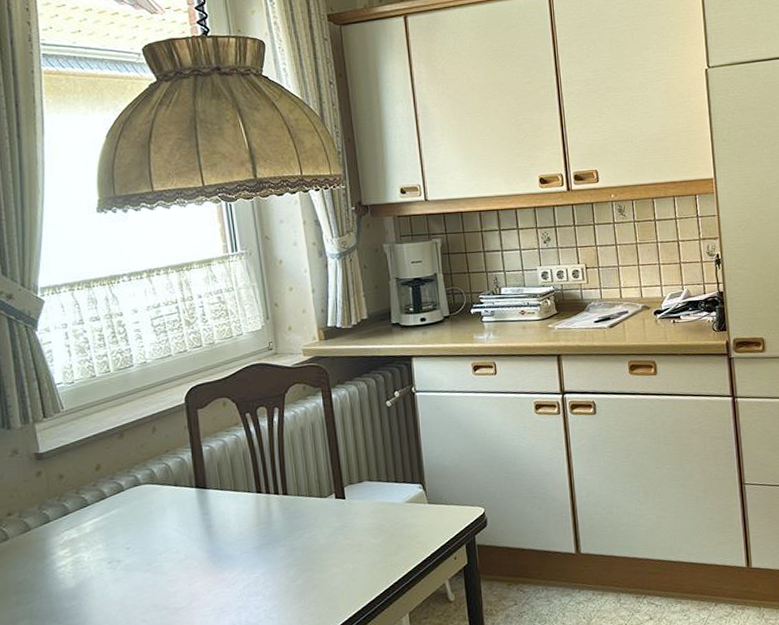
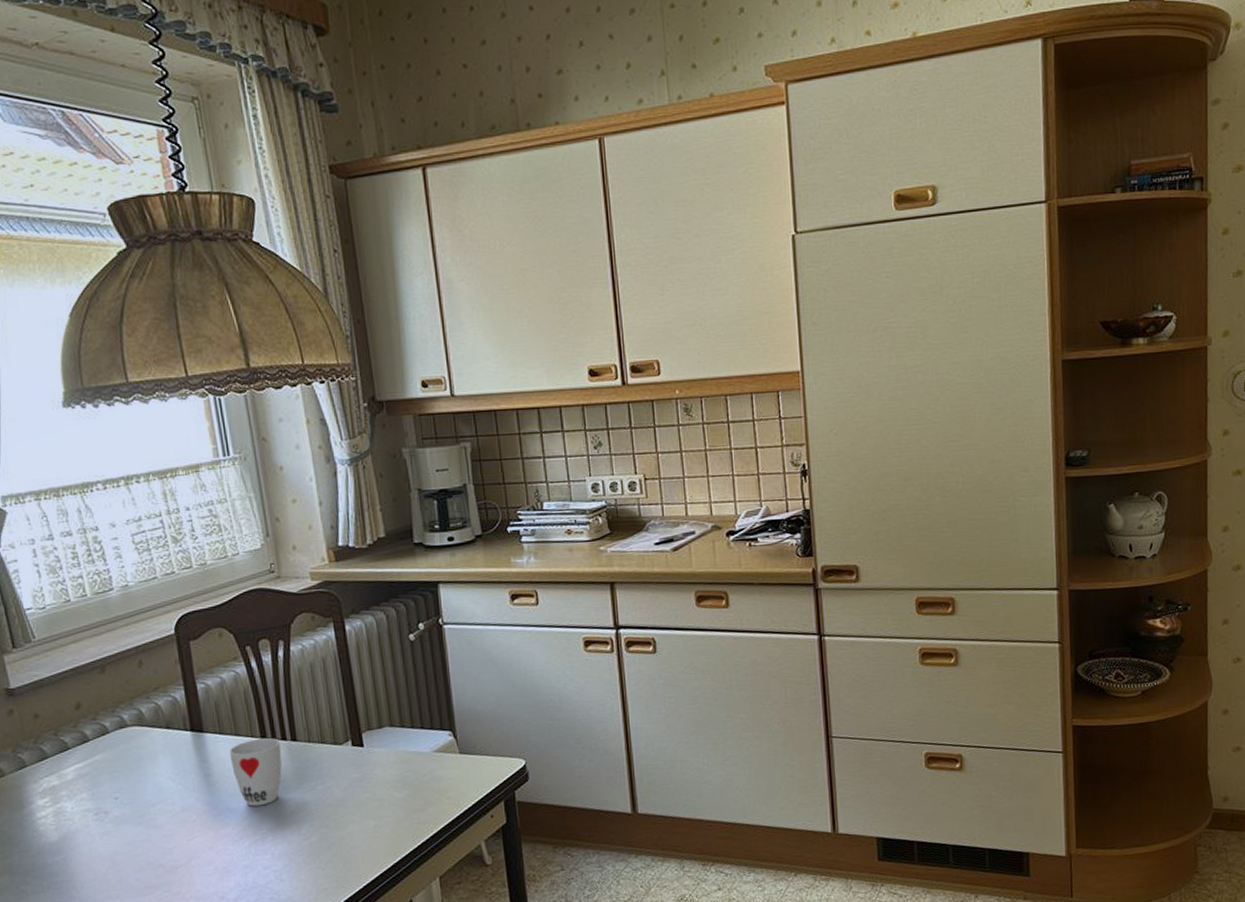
cup: none [228,492,274,554] -> present [229,737,282,807]

